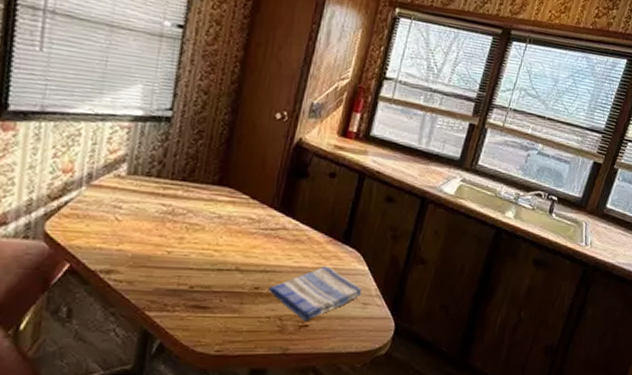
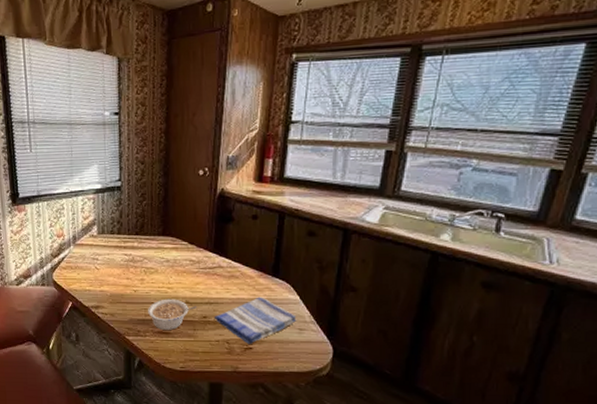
legume: none [182,264,250,303] -> present [148,299,198,330]

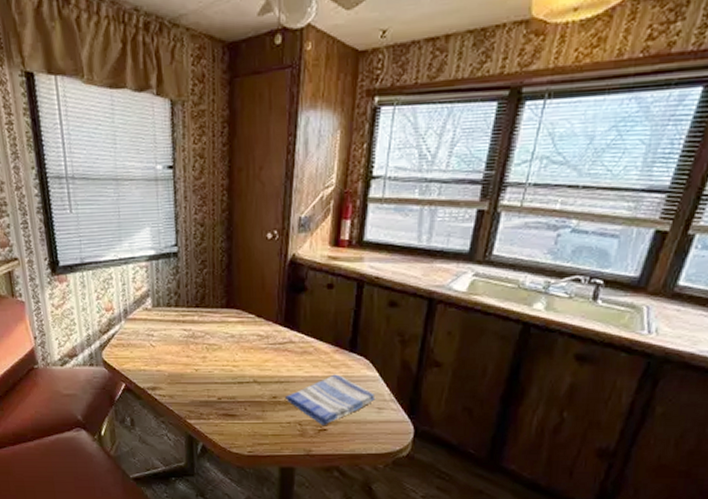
legume: present [148,299,198,330] -> none [211,378,266,412]

